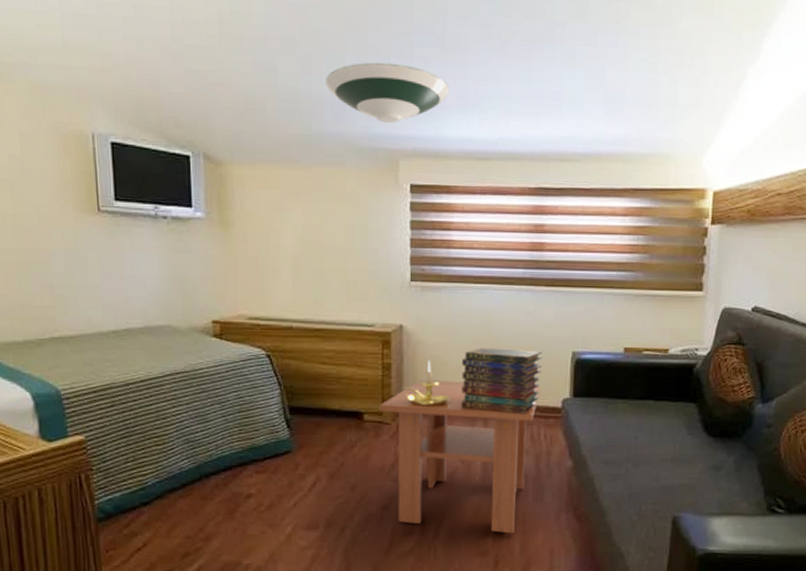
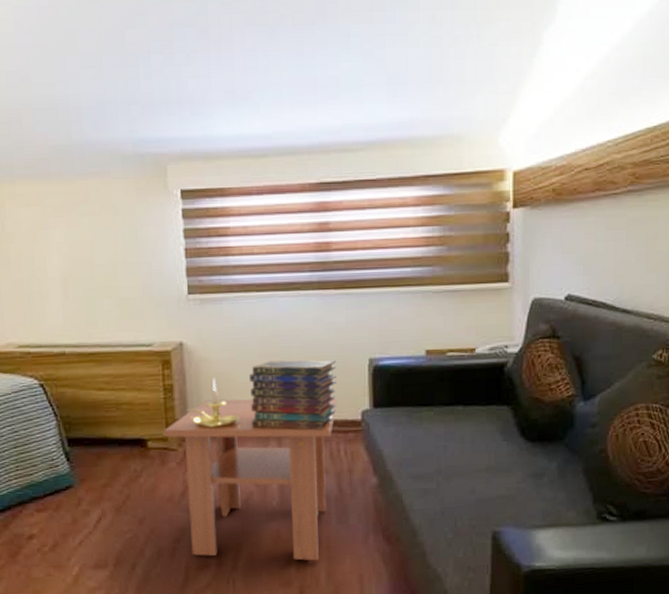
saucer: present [325,62,450,124] -> none [81,61,216,126]

